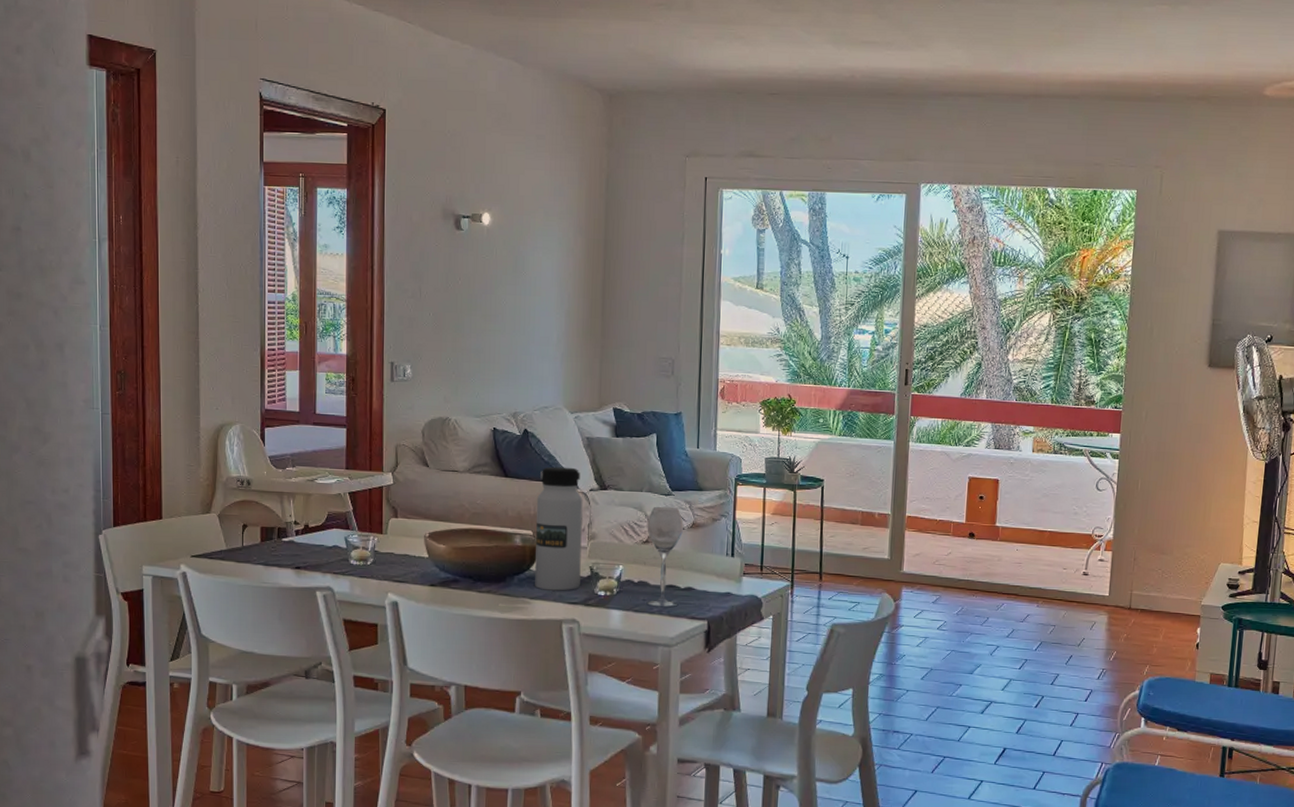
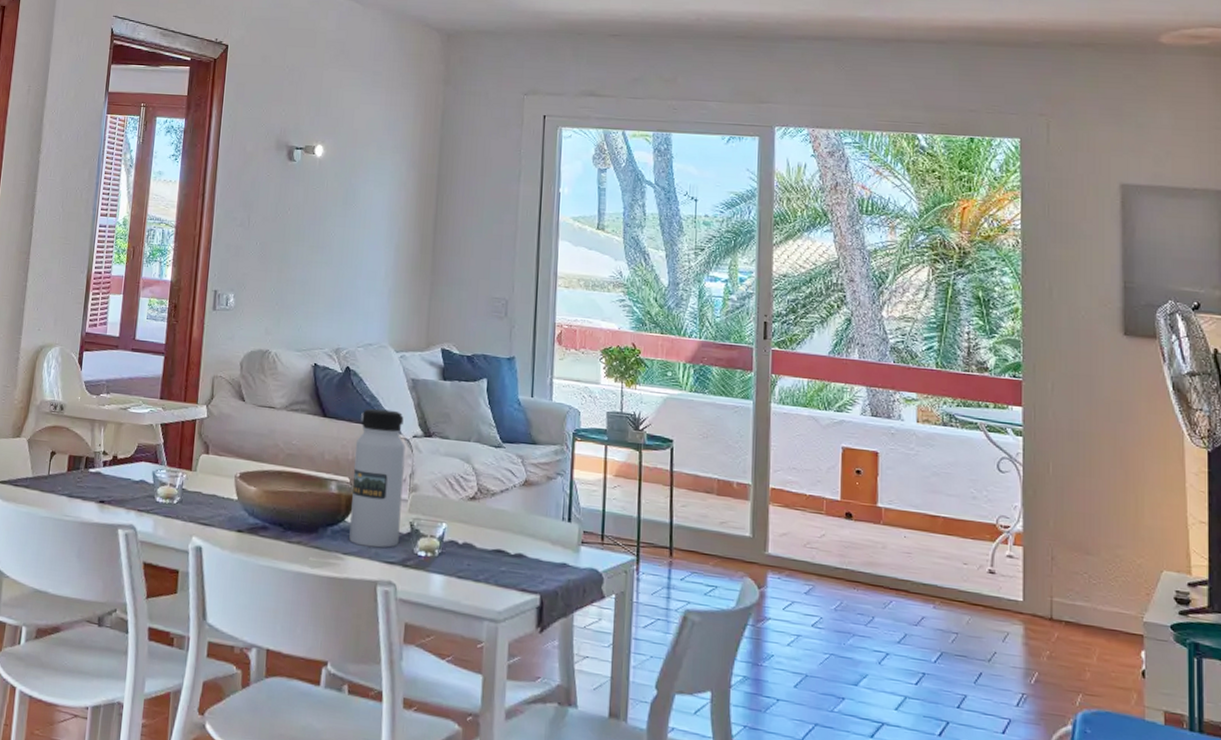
wineglass: present [646,506,683,609] -> none [471,459,515,577]

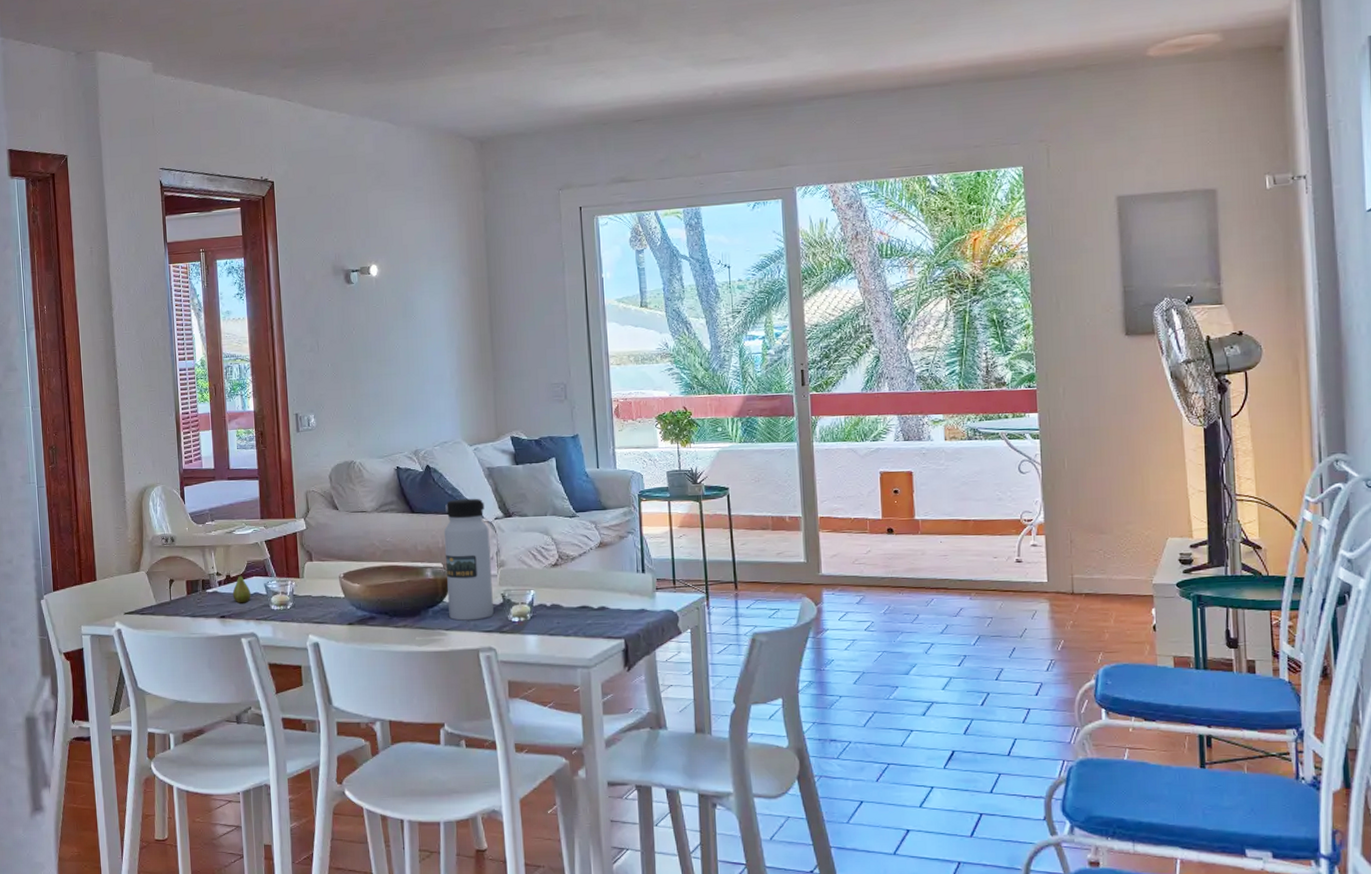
fruit: none [116,455,137,492] -> present [232,573,251,605]

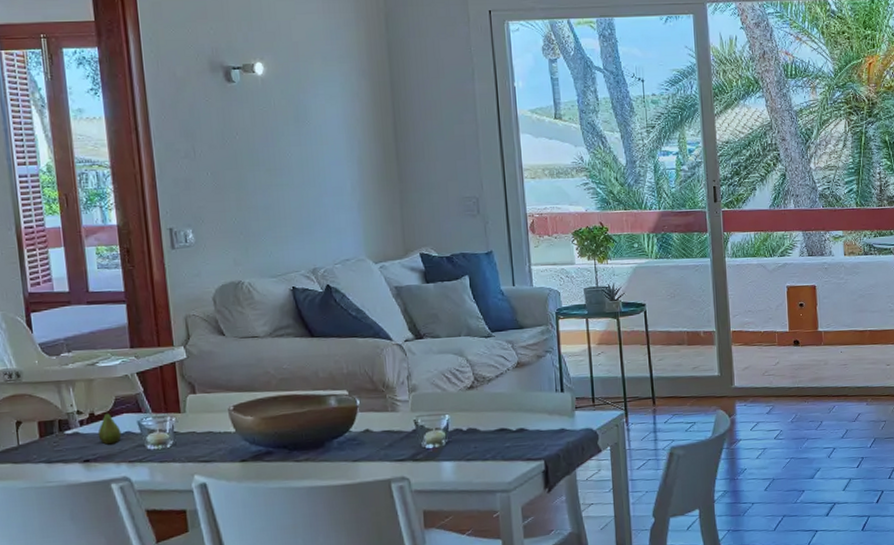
water bottle: present [443,498,494,622] -> none [348,319,406,451]

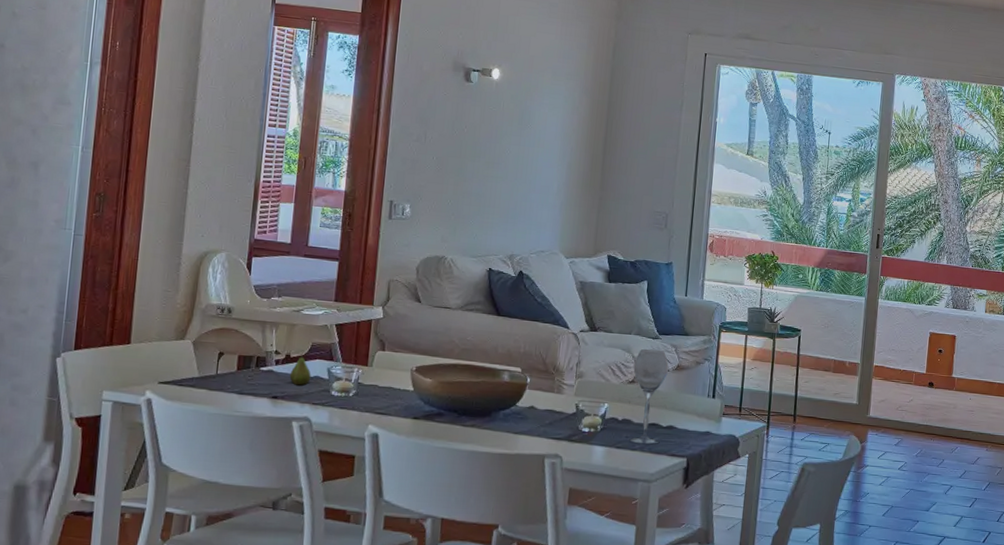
wineglass: none [469,348,512,454] -> present [629,348,669,446]

